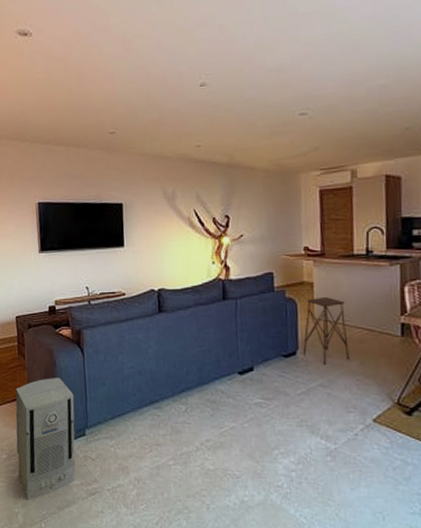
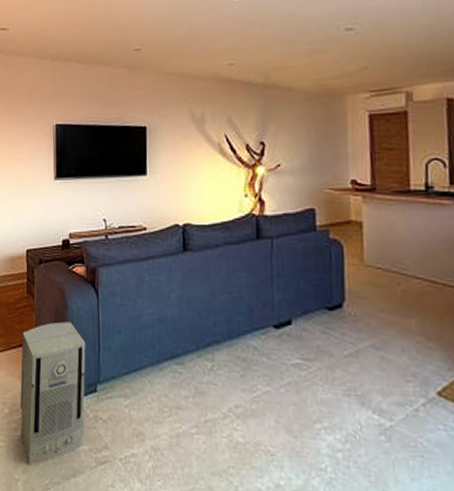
side table: present [303,296,349,365] -> none [350,239,407,321]

